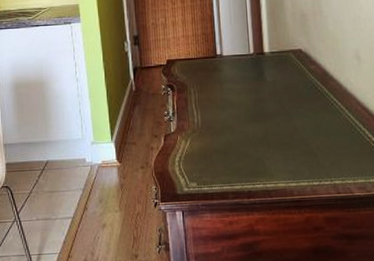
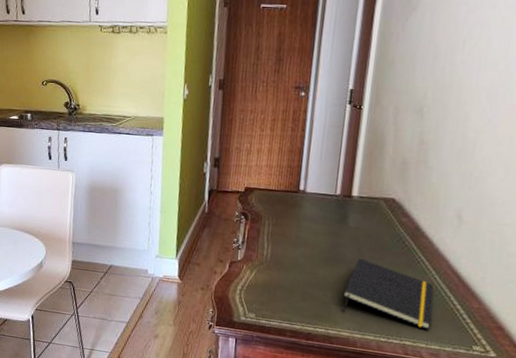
notepad: none [273,109,354,166] -> present [341,258,434,330]

